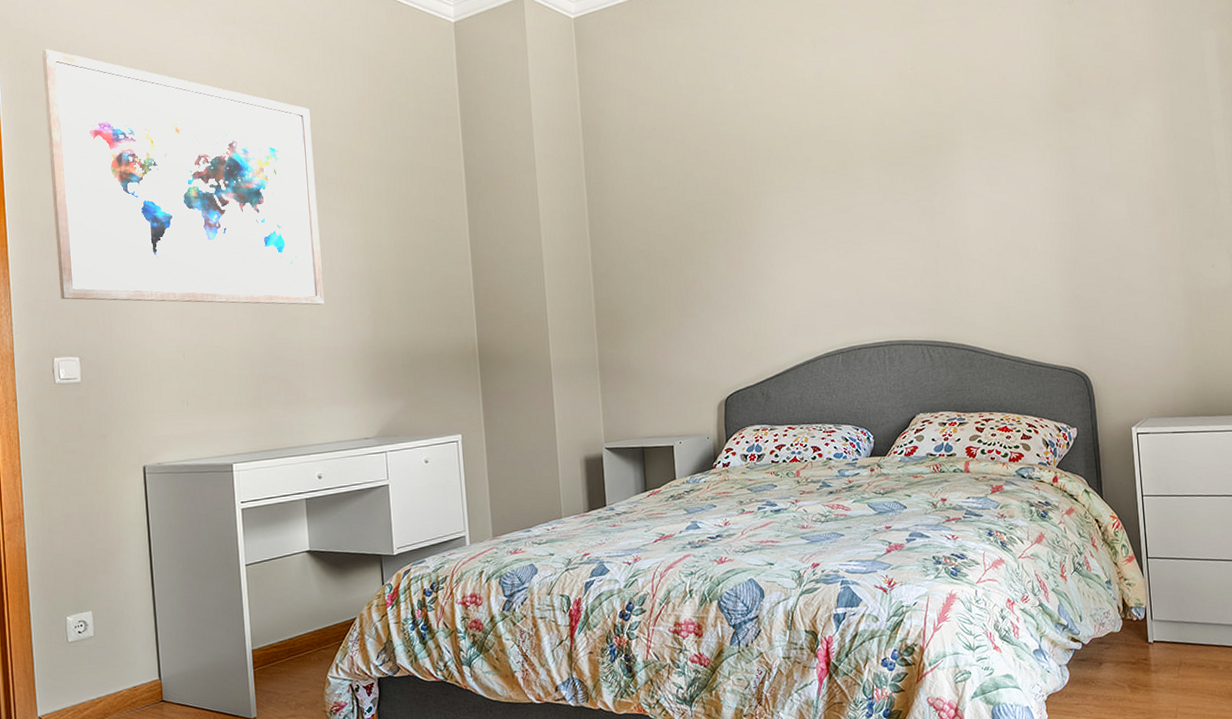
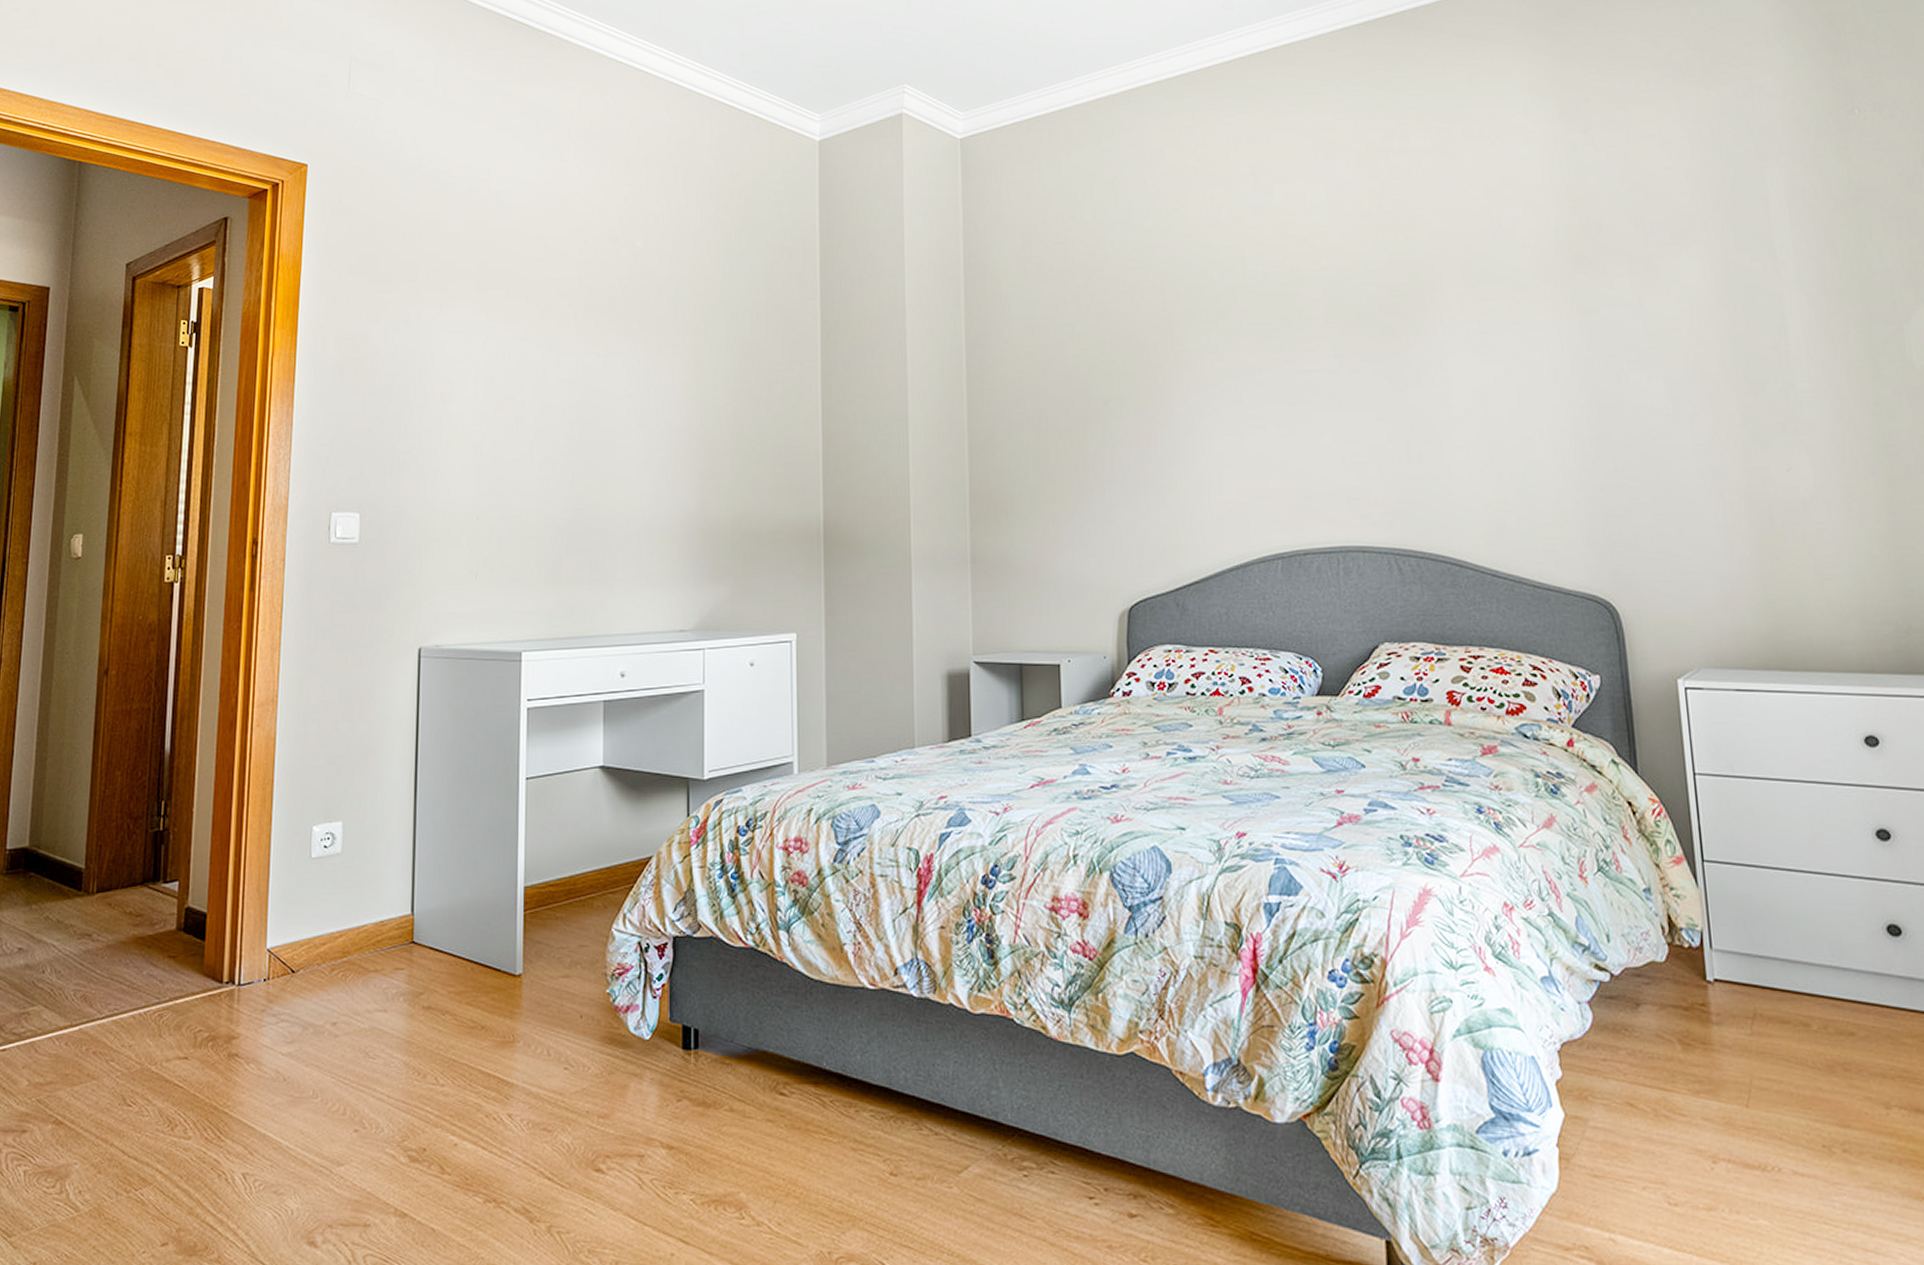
wall art: present [41,49,324,305] -> none [346,161,646,465]

